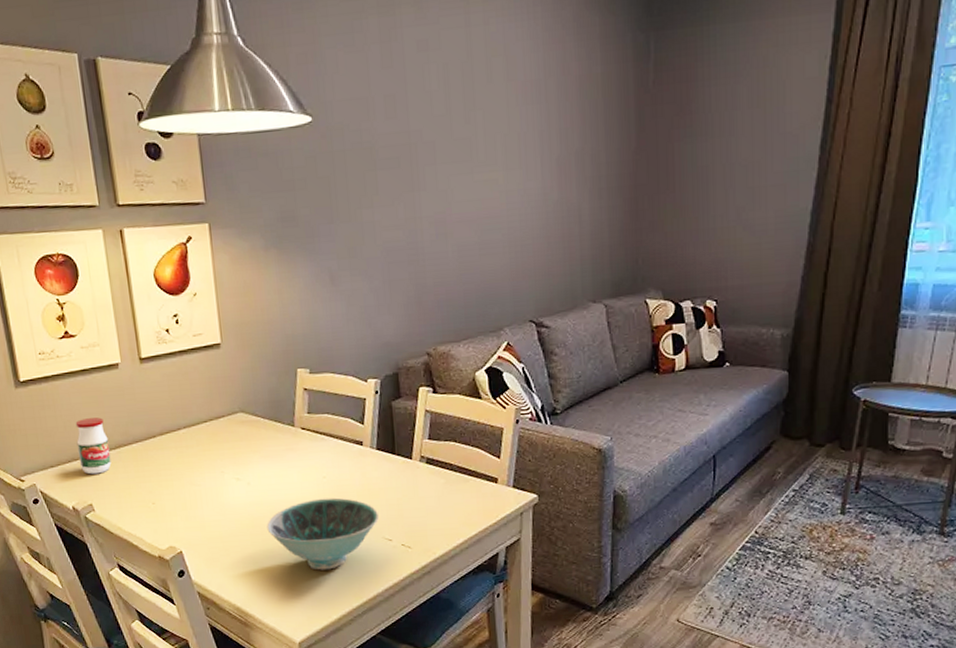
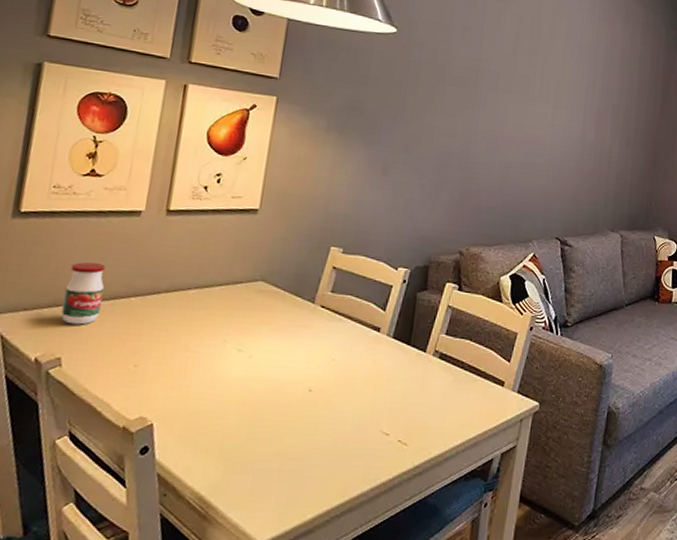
bowl: present [266,497,379,570] -> none [258,381,381,461]

